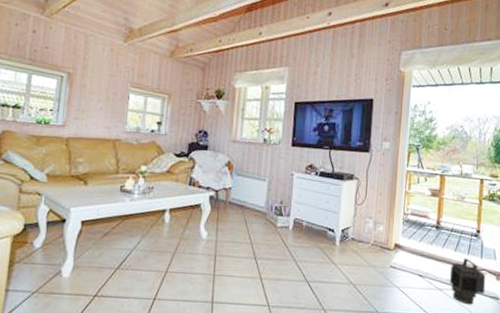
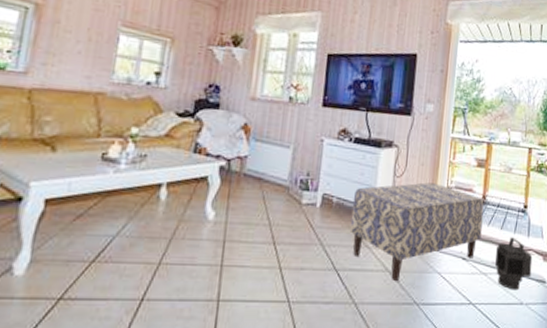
bench: none [318,210,438,294] -> present [349,182,484,282]

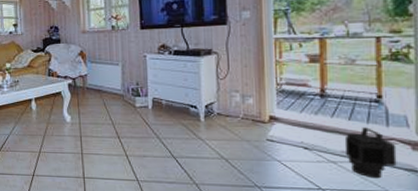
bench: present [349,182,484,282] -> none [180,82,324,168]

